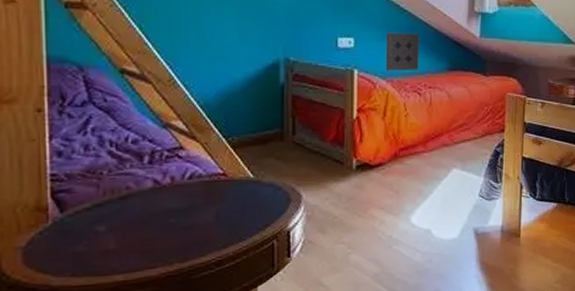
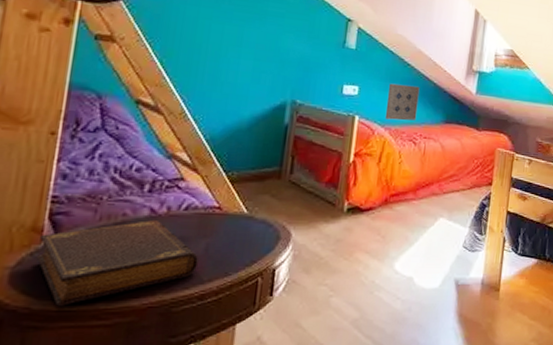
book: none [47,190,210,283] -> present [37,219,198,307]

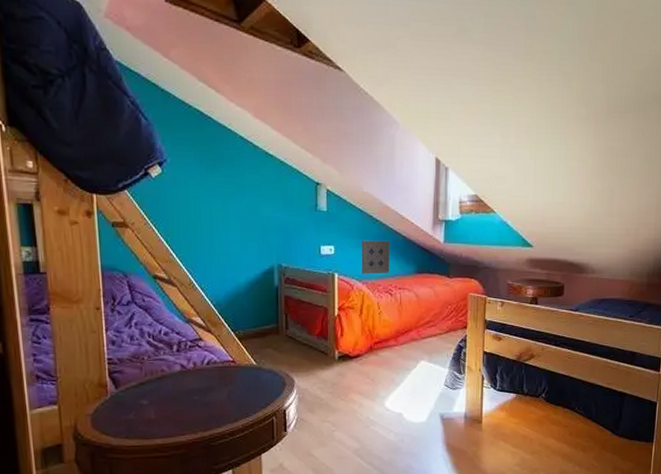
book: present [37,219,198,307] -> none [106,373,224,443]

